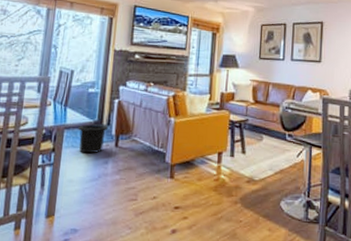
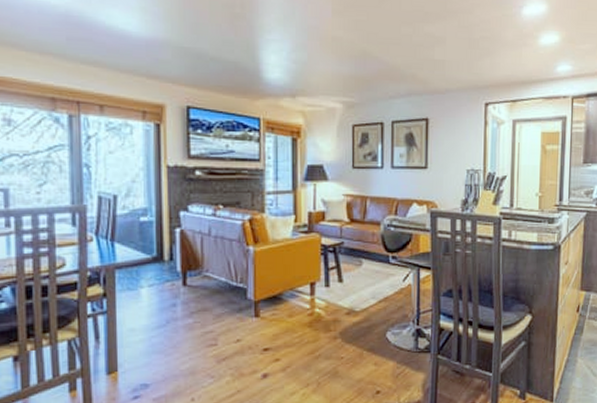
trash can: present [78,124,108,154] -> none [133,261,170,296]

